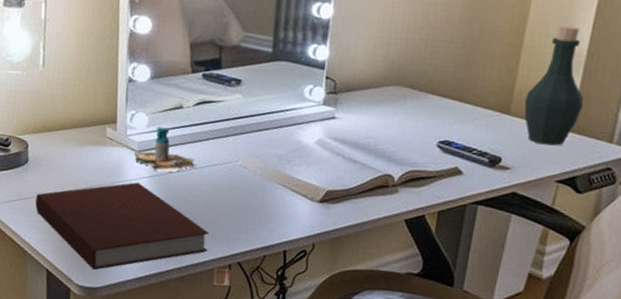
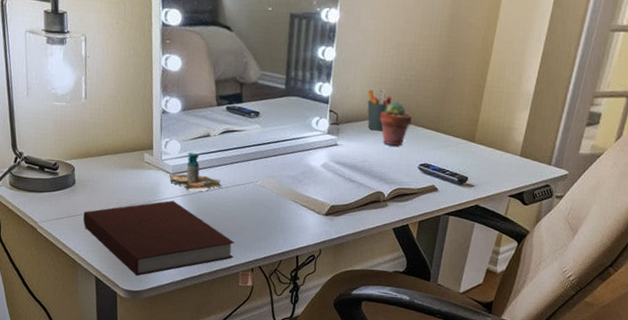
pen holder: none [372,52,403,102] -> present [367,89,392,131]
potted succulent: none [388,65,430,119] -> present [379,101,413,146]
bottle: present [524,25,584,146] -> none [485,70,531,168]

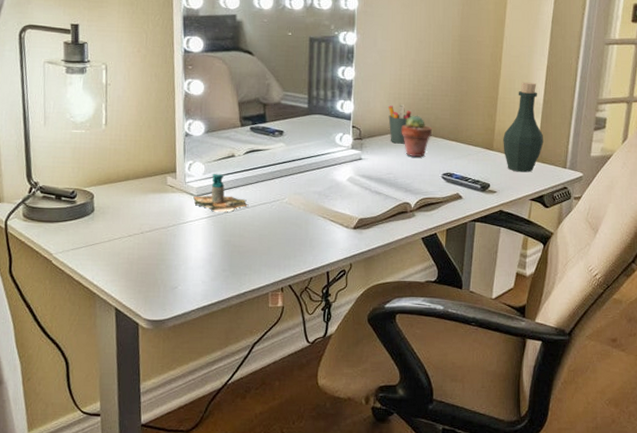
notebook: present [83,200,235,276] -> none [102,223,263,305]
bottle: none [485,70,531,168] -> present [503,82,544,173]

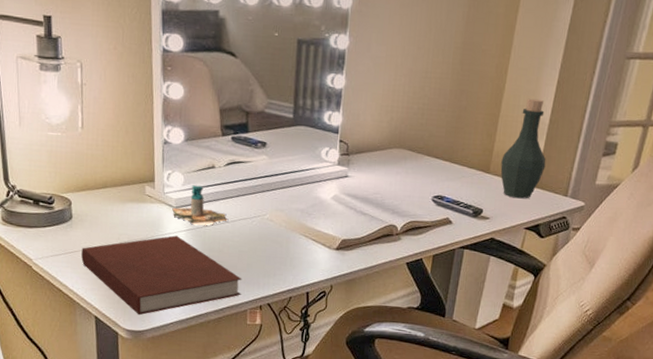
notebook: none [102,223,263,305] -> present [81,235,242,316]
pen holder: present [388,105,411,144] -> none [378,119,404,162]
potted succulent: present [401,115,433,158] -> none [391,131,426,177]

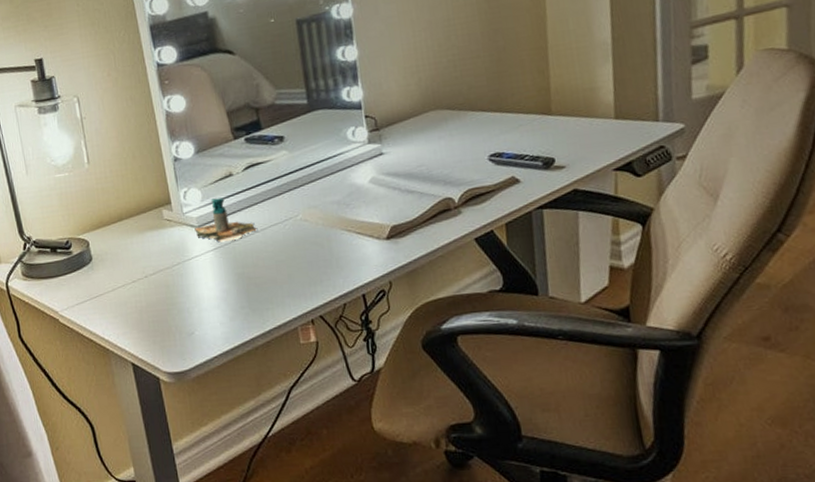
notebook: present [81,235,242,316] -> none [107,257,288,354]
bottle: present [500,98,546,199] -> none [563,17,622,137]

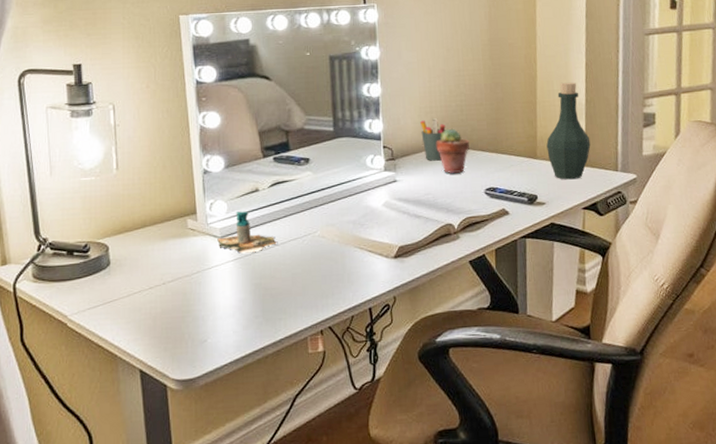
pen holder: none [406,78,437,128] -> present [420,118,446,161]
potted succulent: none [426,88,468,141] -> present [436,128,470,174]
bottle: none [563,17,622,137] -> present [546,82,591,180]

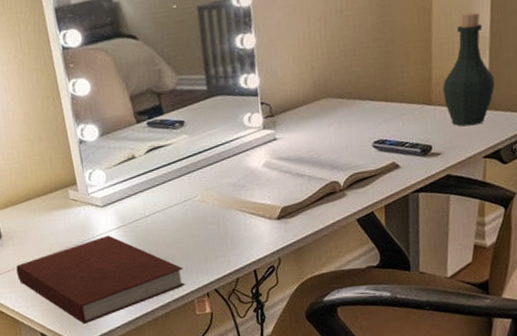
notebook: none [122,267,299,362] -> present [16,235,185,325]
soap dispenser: present [217,211,277,254] -> none [99,179,158,222]
pen holder: present [420,118,446,161] -> none [300,67,328,115]
potted succulent: present [436,128,470,174] -> none [318,77,356,128]

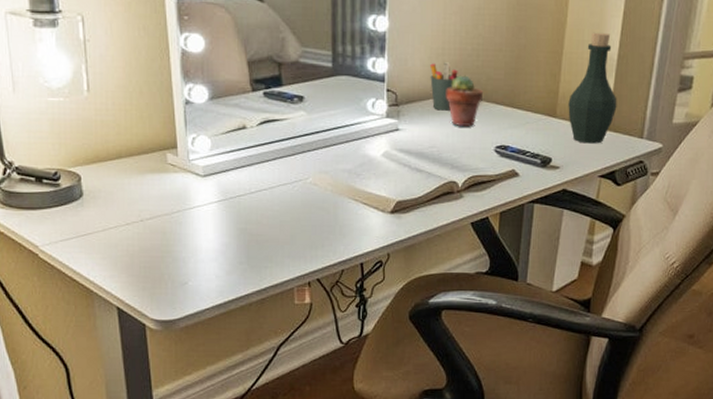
notebook: present [16,235,185,325] -> none [96,208,286,303]
pen holder: none [300,67,328,115] -> present [430,62,458,111]
potted succulent: none [318,77,356,128] -> present [446,75,484,127]

